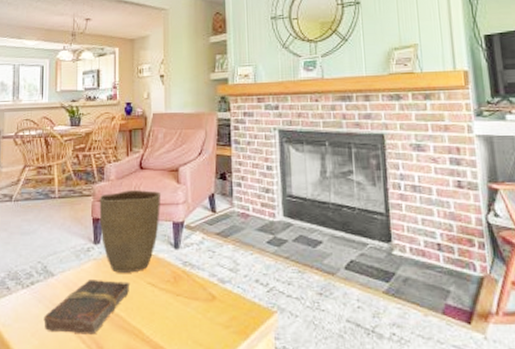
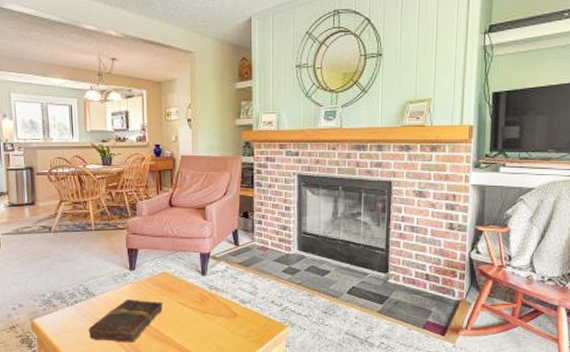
vase: present [99,190,160,273] -> none [133,225,189,294]

